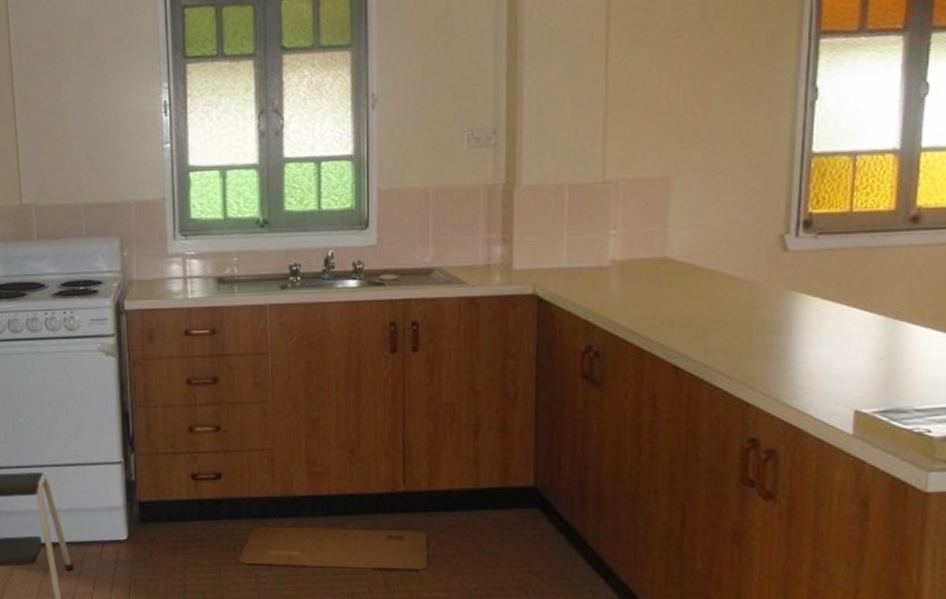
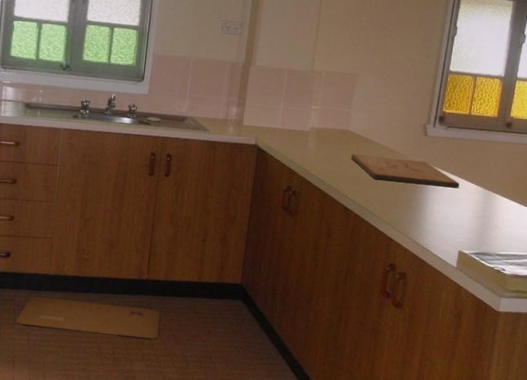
cutting board: none [675,287,845,322] -> present [351,154,460,189]

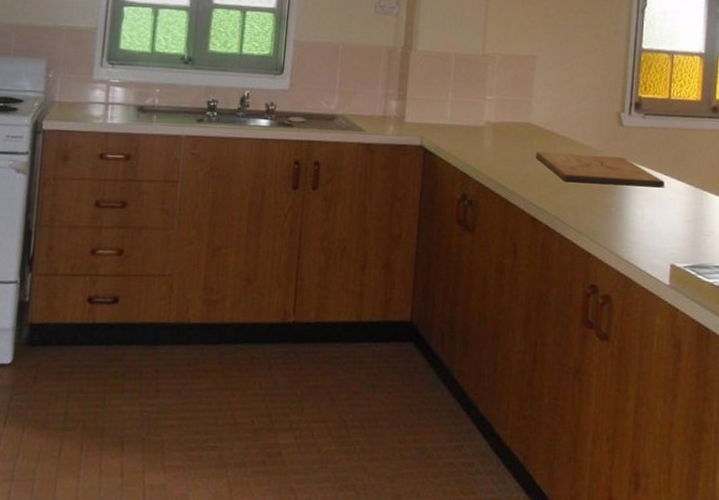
doormat: present [16,296,161,338] -> none [125,353,312,400]

